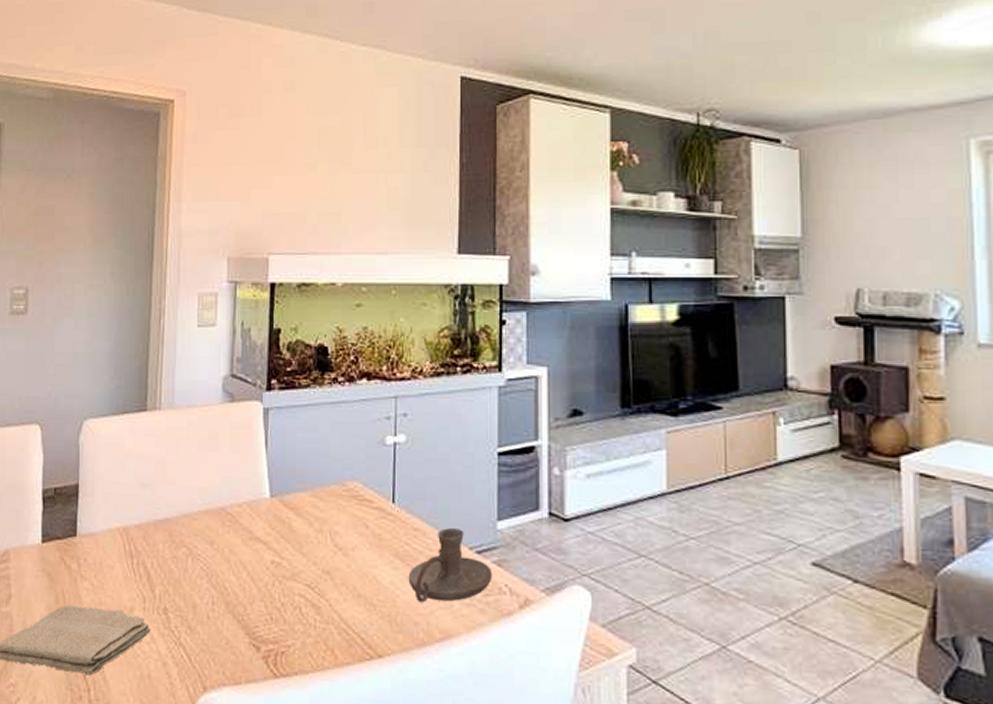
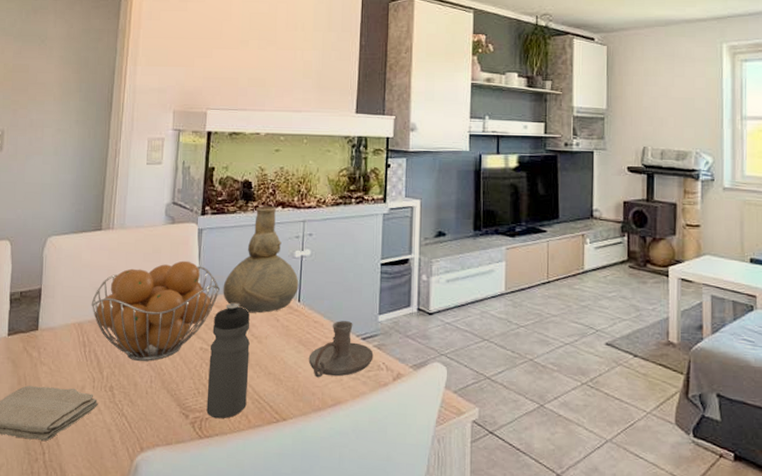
fruit basket: none [137,449,292,578] -> present [91,260,220,361]
water bottle: none [282,503,333,654] -> present [206,302,250,419]
vase: none [297,377,392,518] -> present [223,205,299,314]

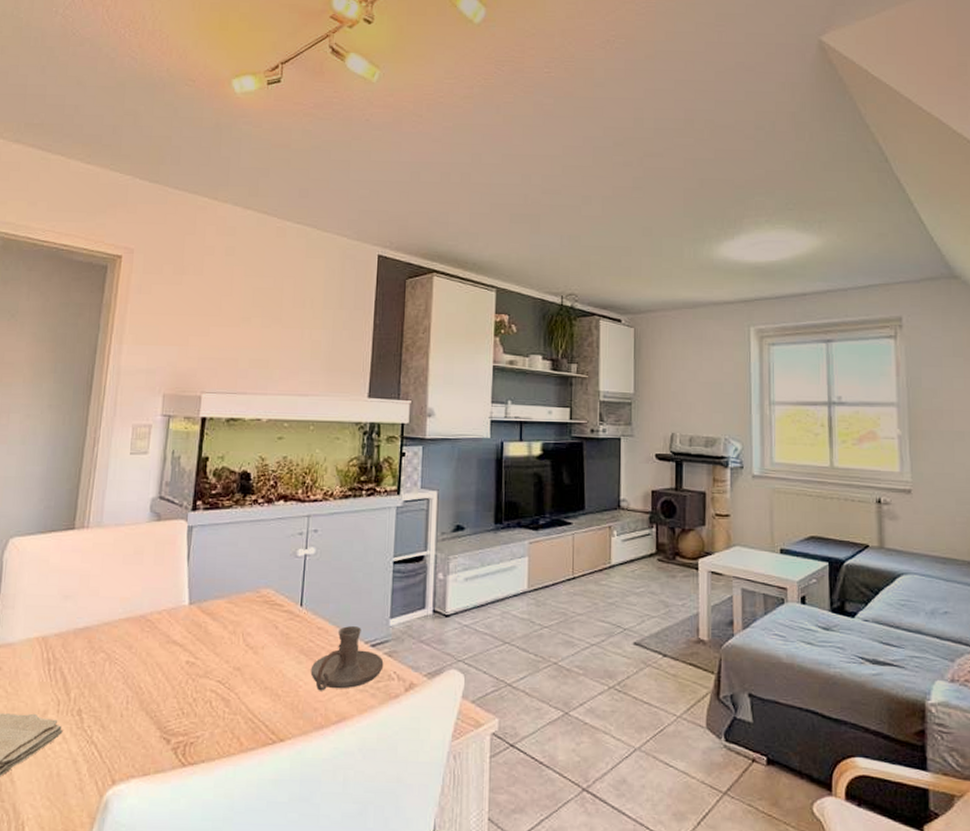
fruit basket: present [91,260,220,361] -> none [58,562,211,679]
water bottle: present [206,302,250,419] -> none [191,609,244,743]
vase: present [223,205,299,314] -> none [214,499,302,620]

